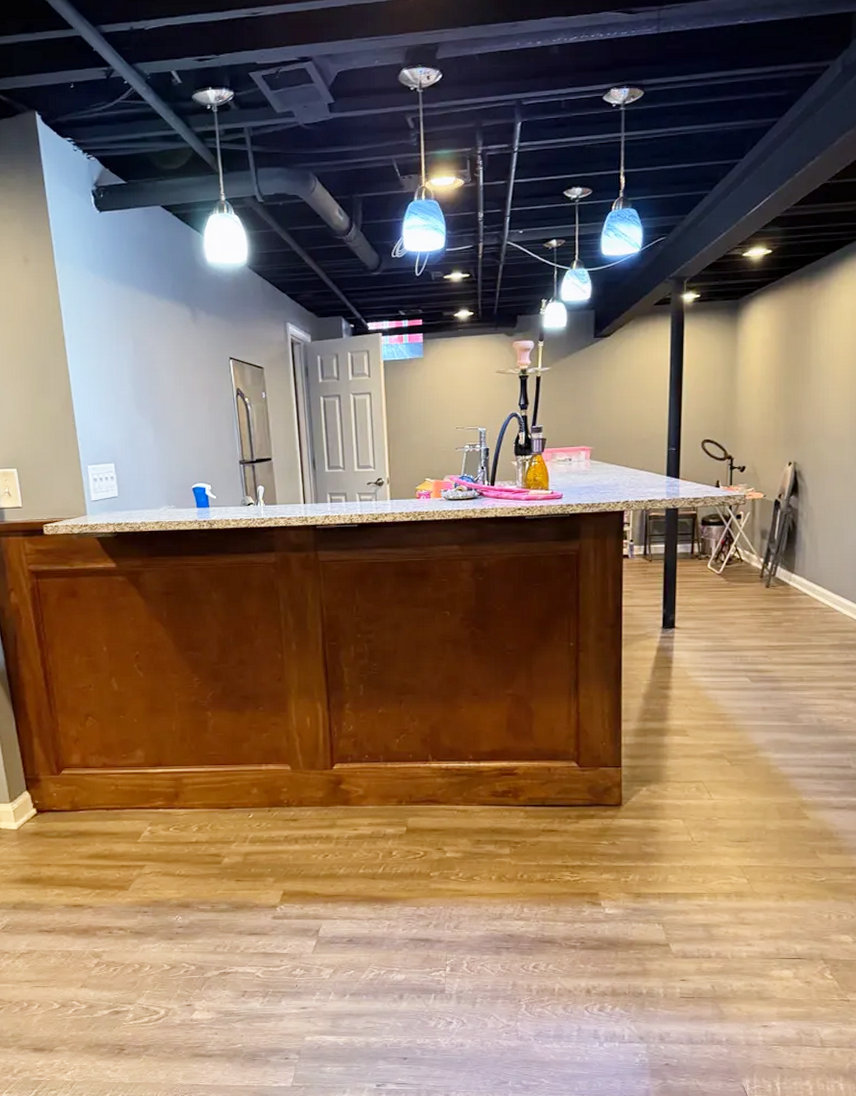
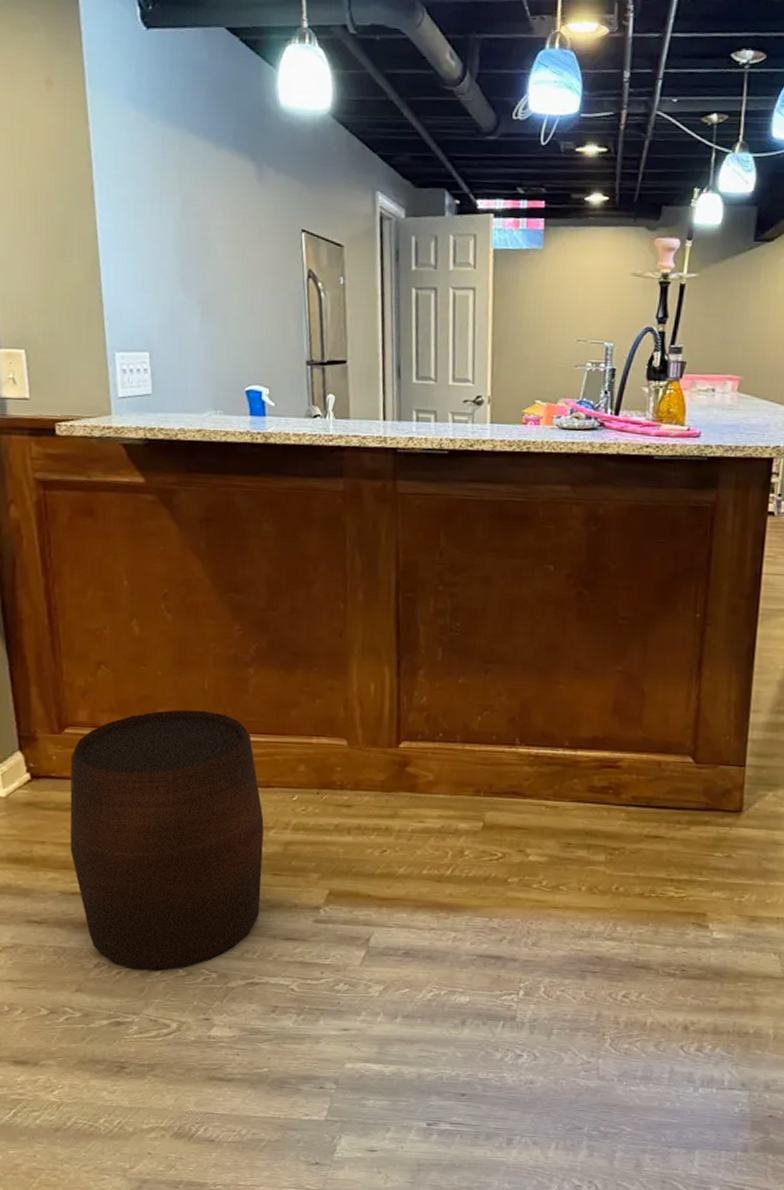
stool: none [67,749,228,966] -> present [70,710,264,971]

